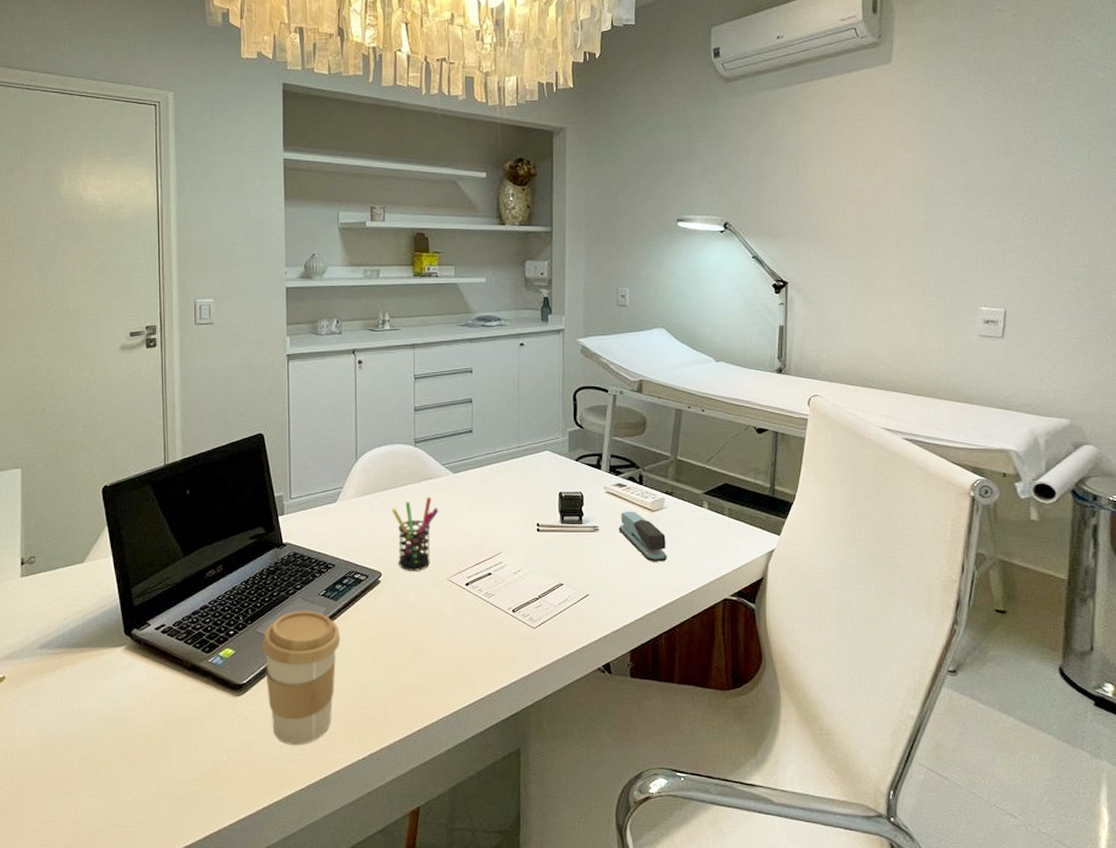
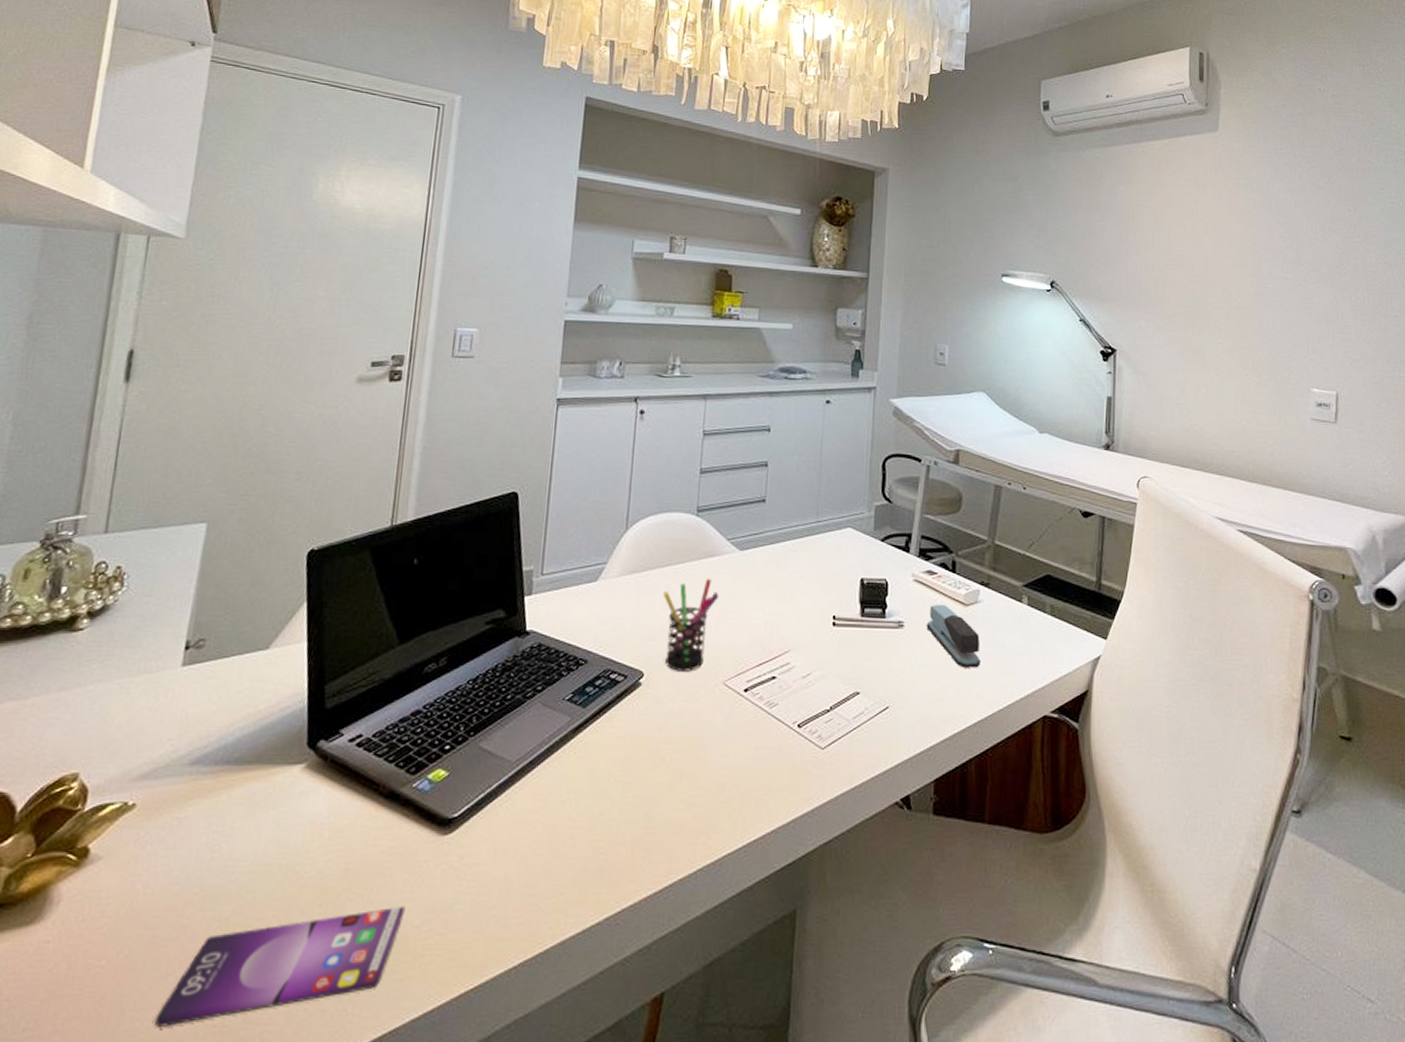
smartphone: none [46,746,215,827] -> present [155,906,406,1027]
coffee cup: present [261,610,341,745] -> none [483,719,585,904]

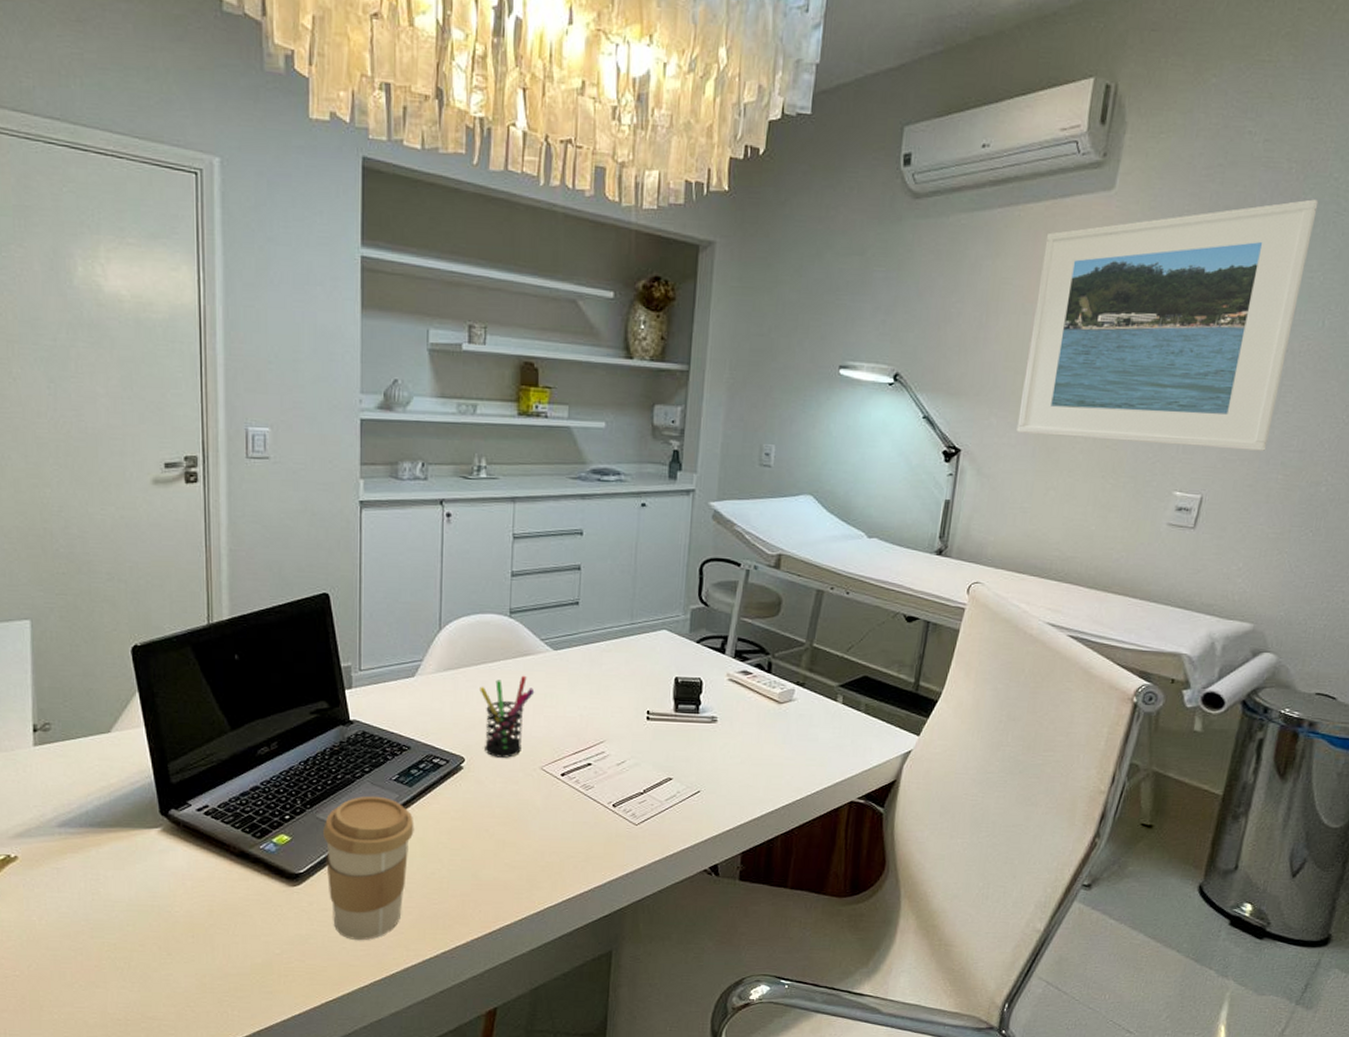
smartphone: present [155,906,406,1027] -> none [70,939,267,1019]
coffee cup: none [483,719,585,904] -> present [322,796,414,940]
stapler: present [926,605,980,668] -> none [739,702,792,759]
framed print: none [1164,141,1386,351] -> present [1016,199,1319,451]

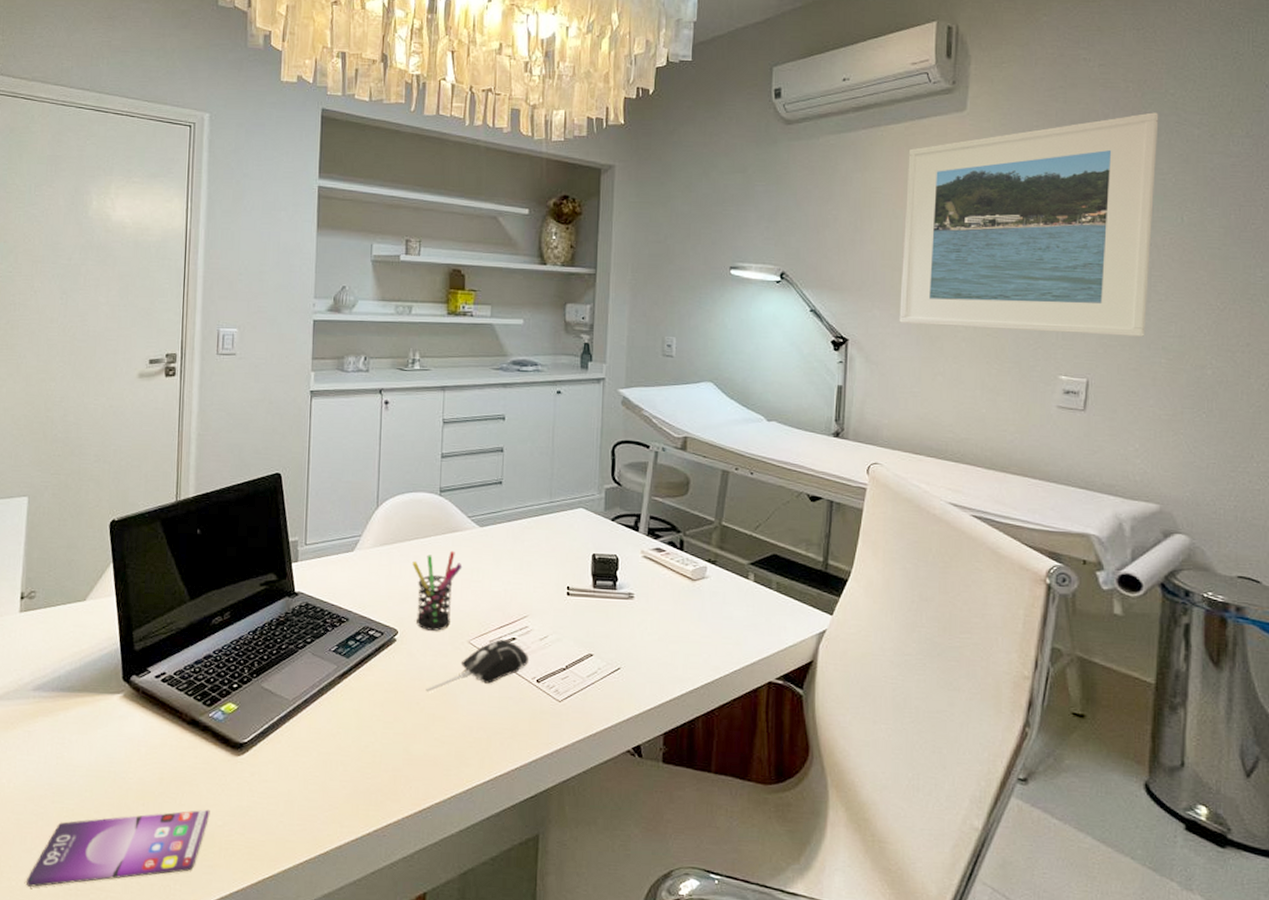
smartphone: none [70,939,267,1019] -> present [26,809,210,887]
coffee cup: present [322,796,414,940] -> none [266,666,351,814]
computer mouse: none [495,765,605,819] -> present [426,639,528,692]

